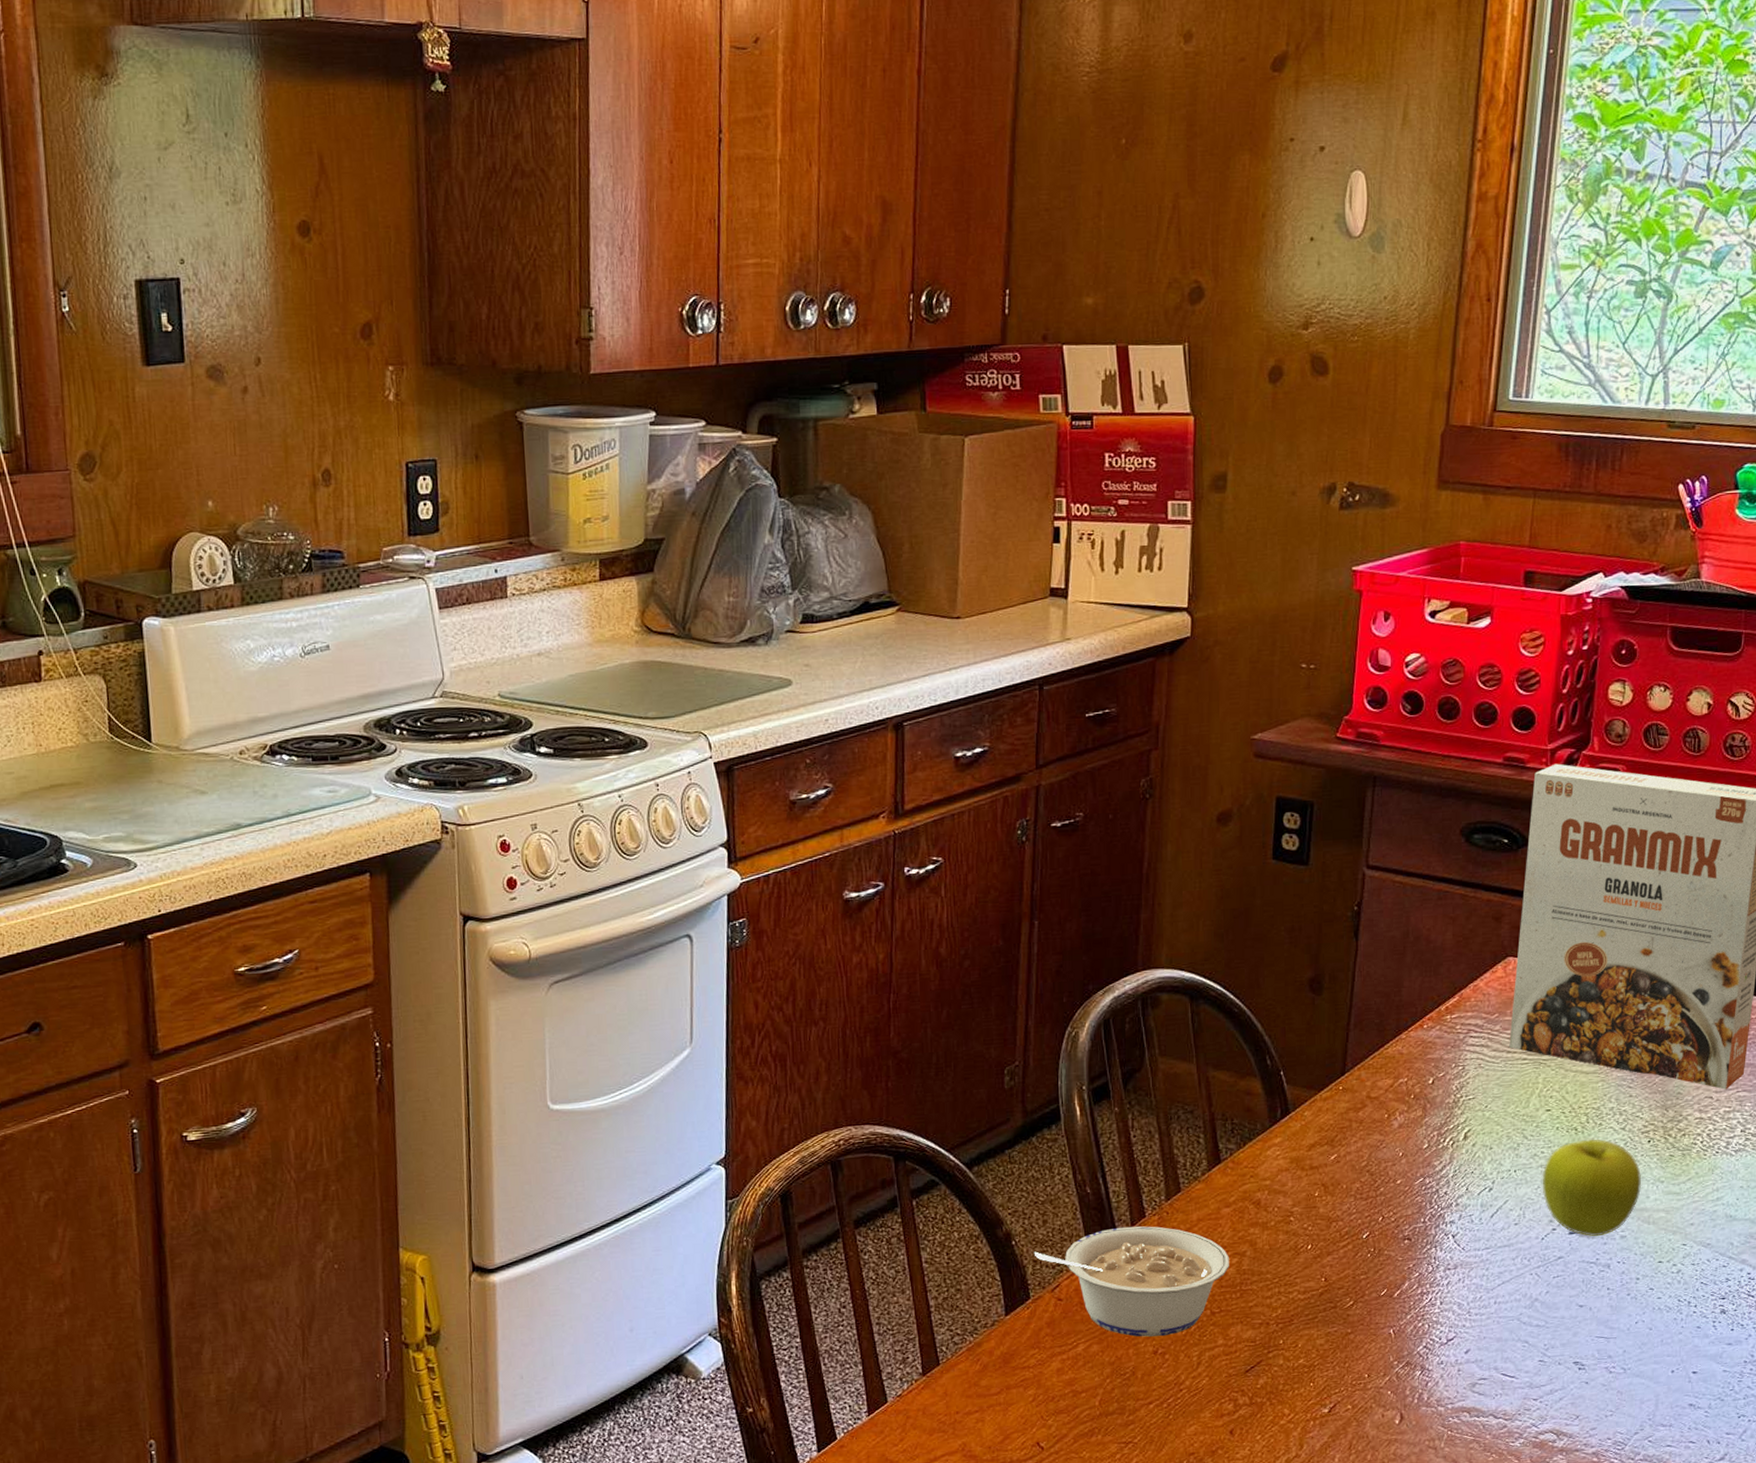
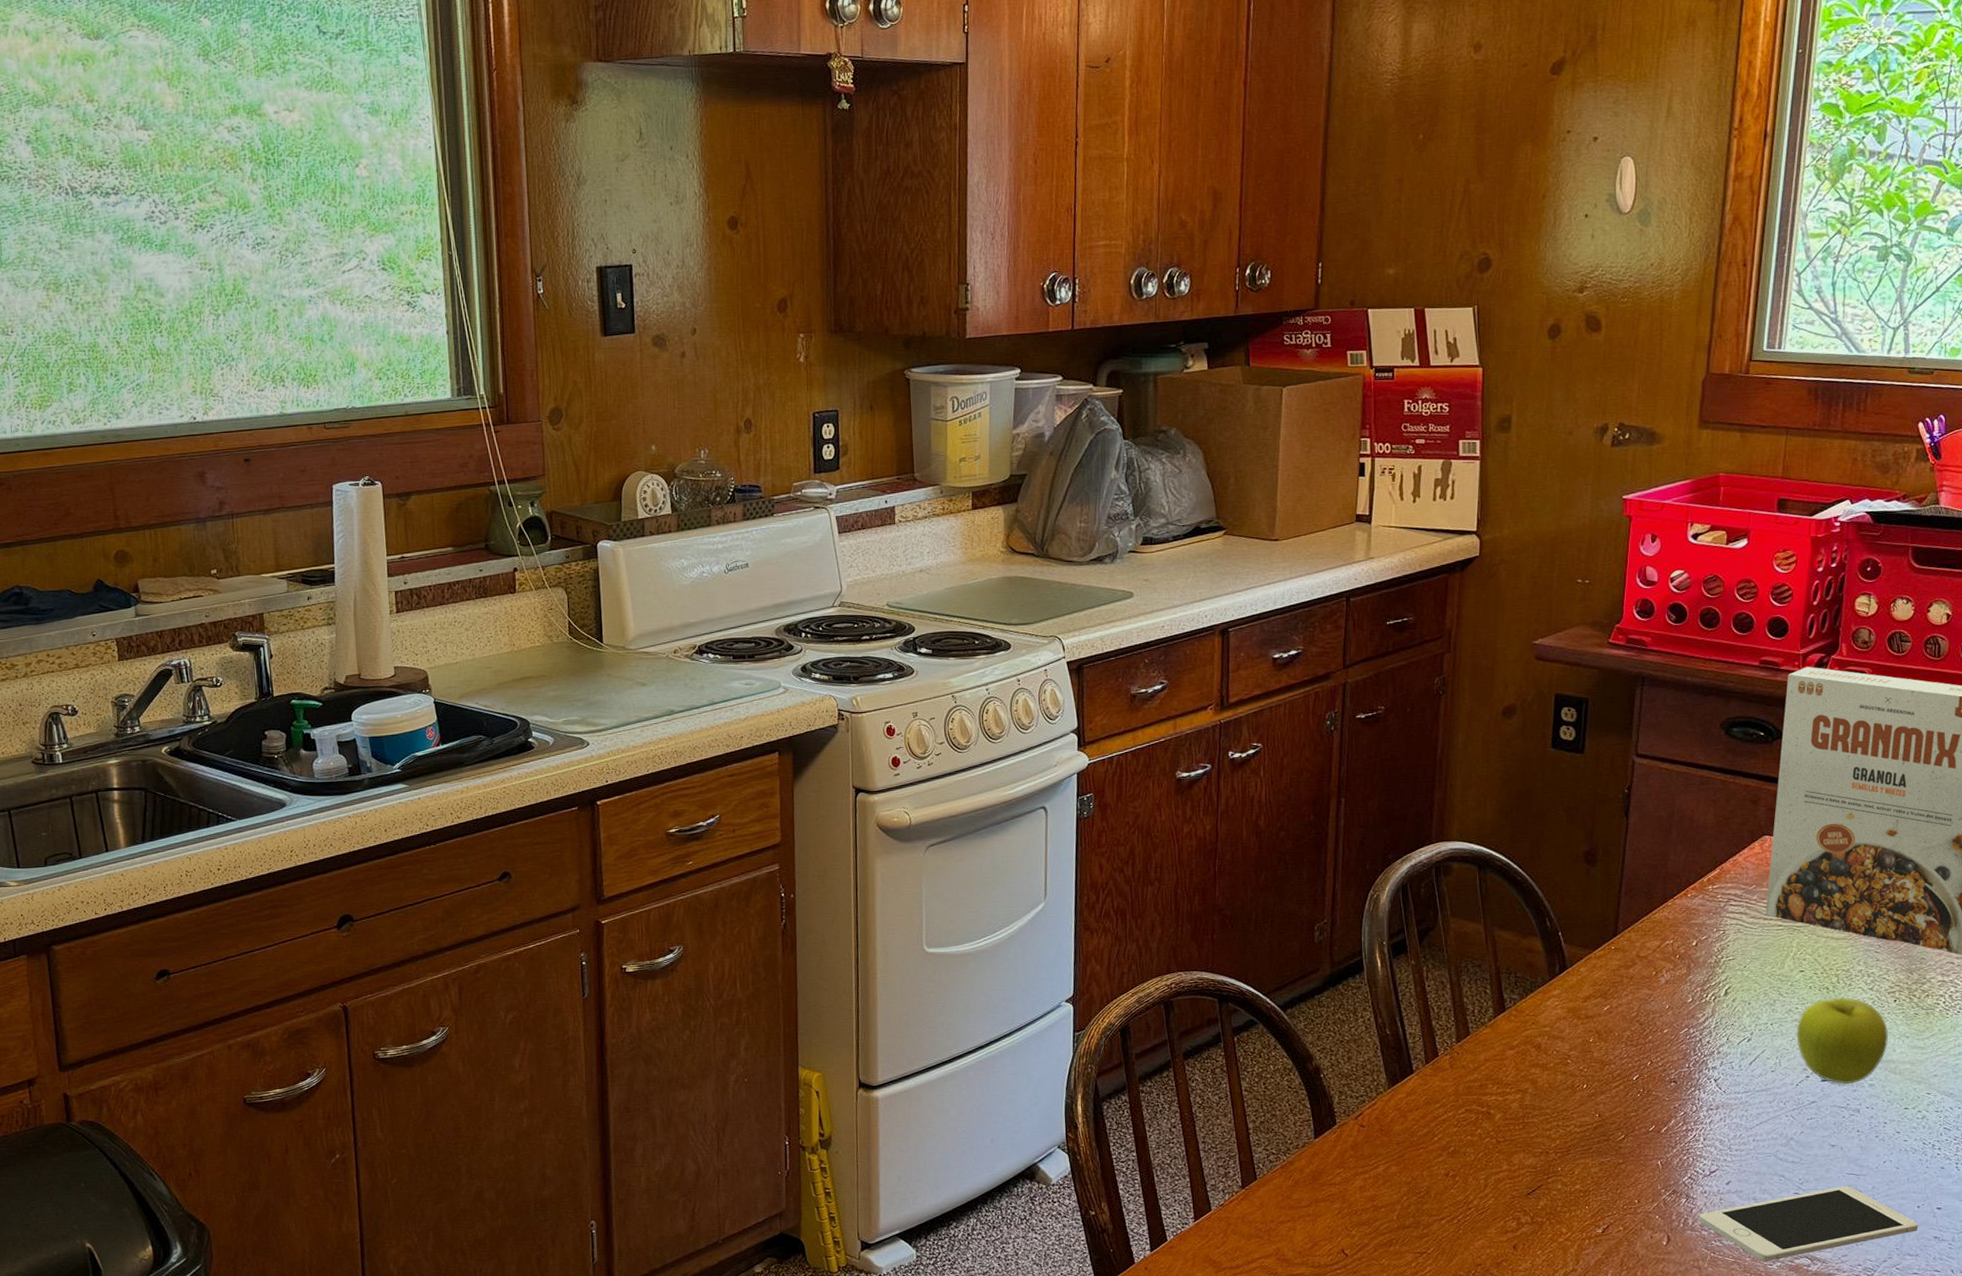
legume: present [1034,1226,1229,1337] -> none [1339,1064,1513,1161]
cell phone: none [1435,1351,1672,1439] -> present [1699,1186,1918,1262]

